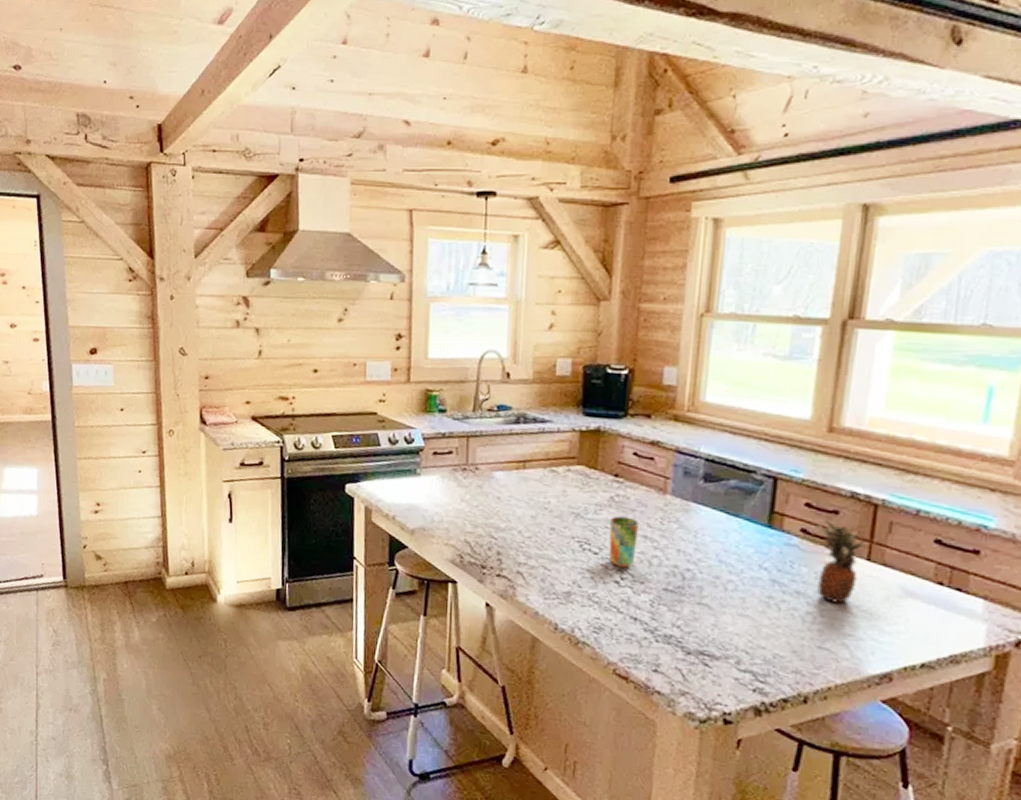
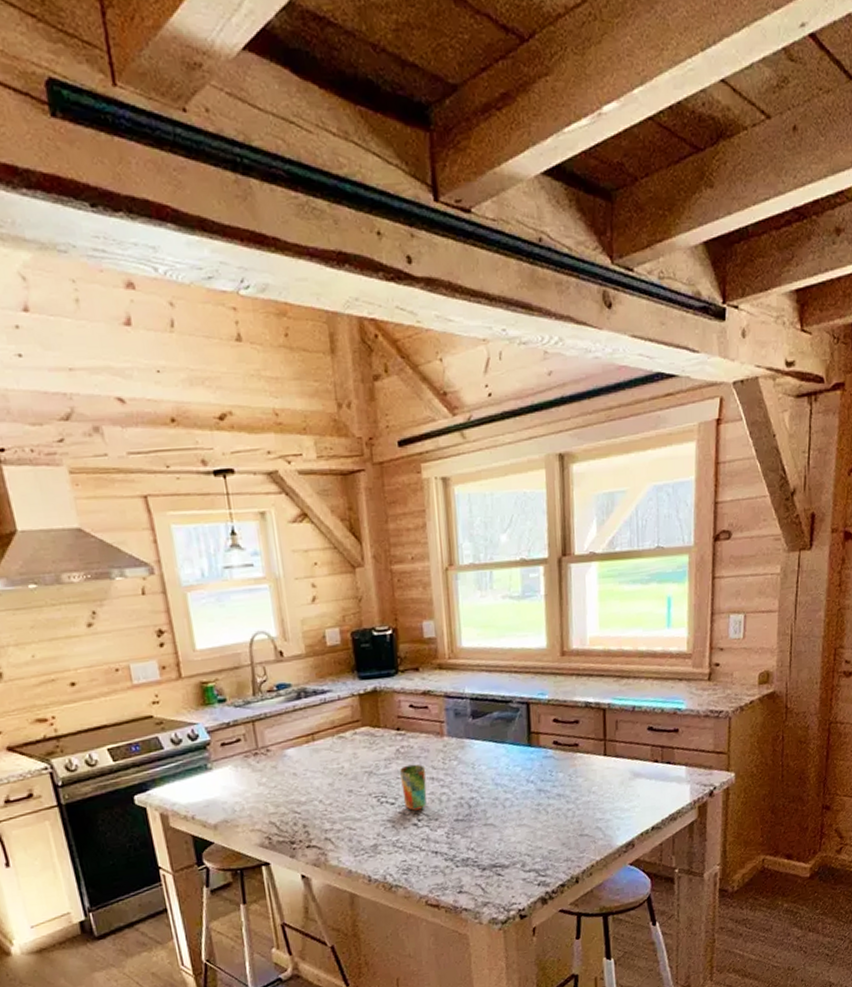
fruit: present [814,518,870,604] -> none [563,729,603,797]

